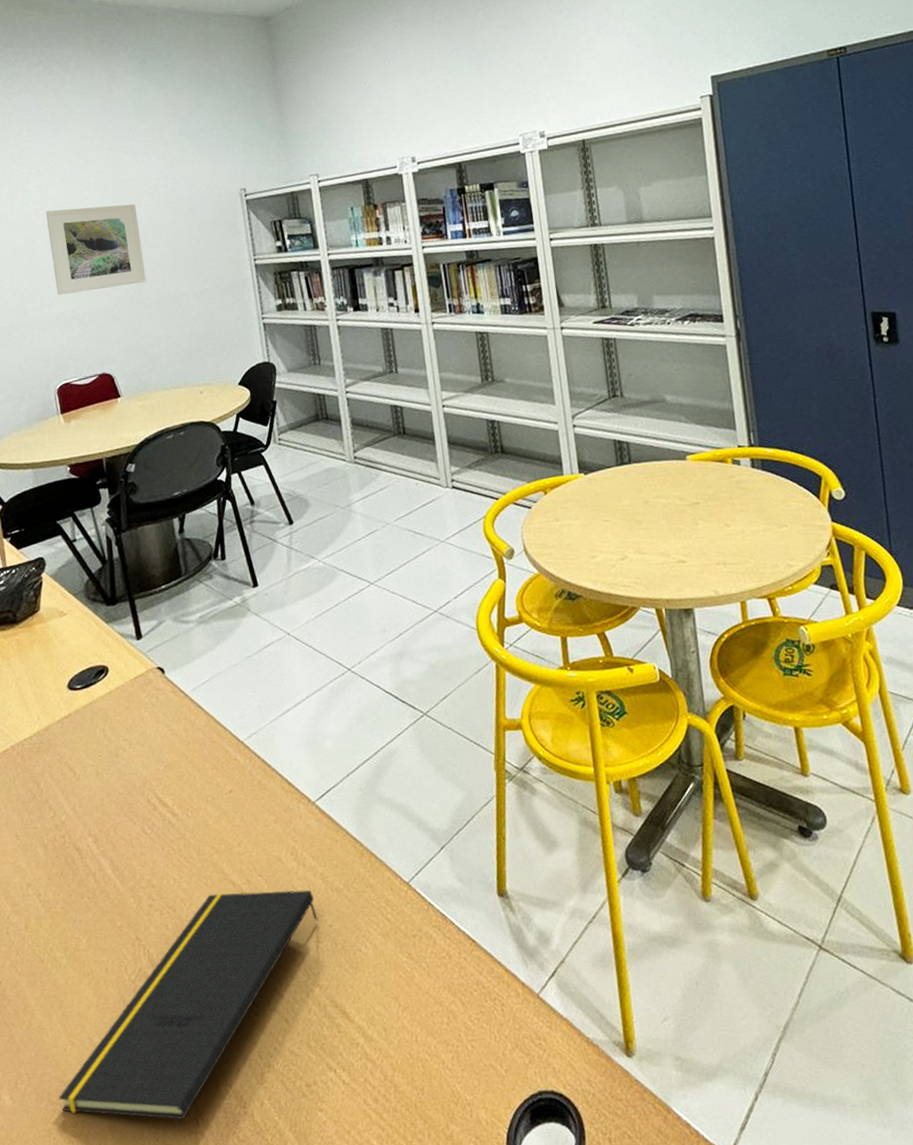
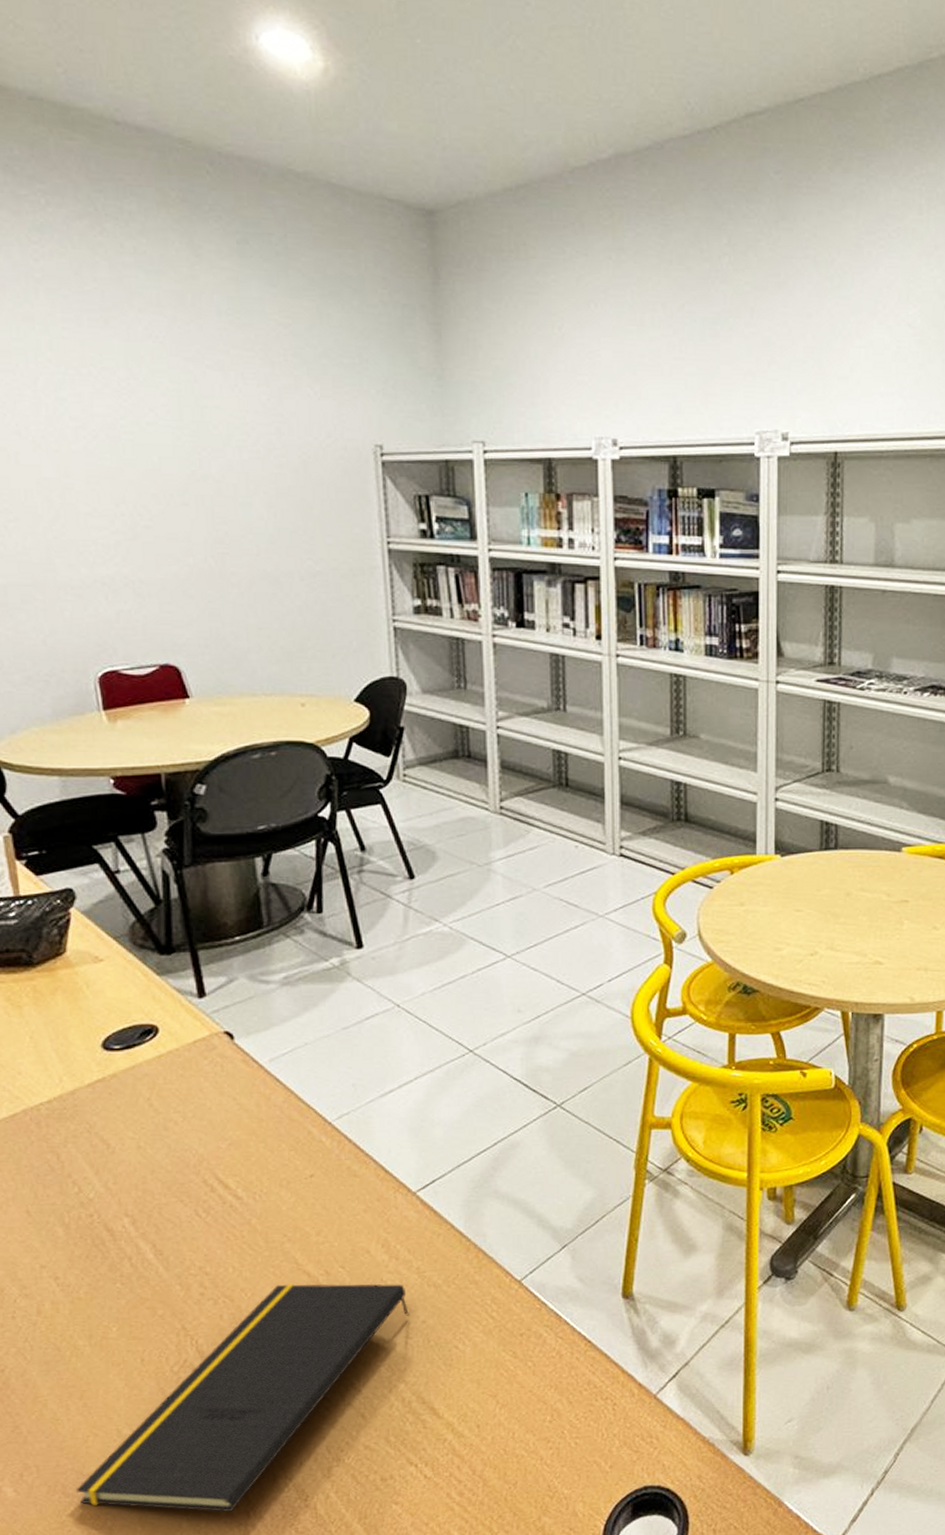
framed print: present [45,203,146,296] -> none [88,432,234,553]

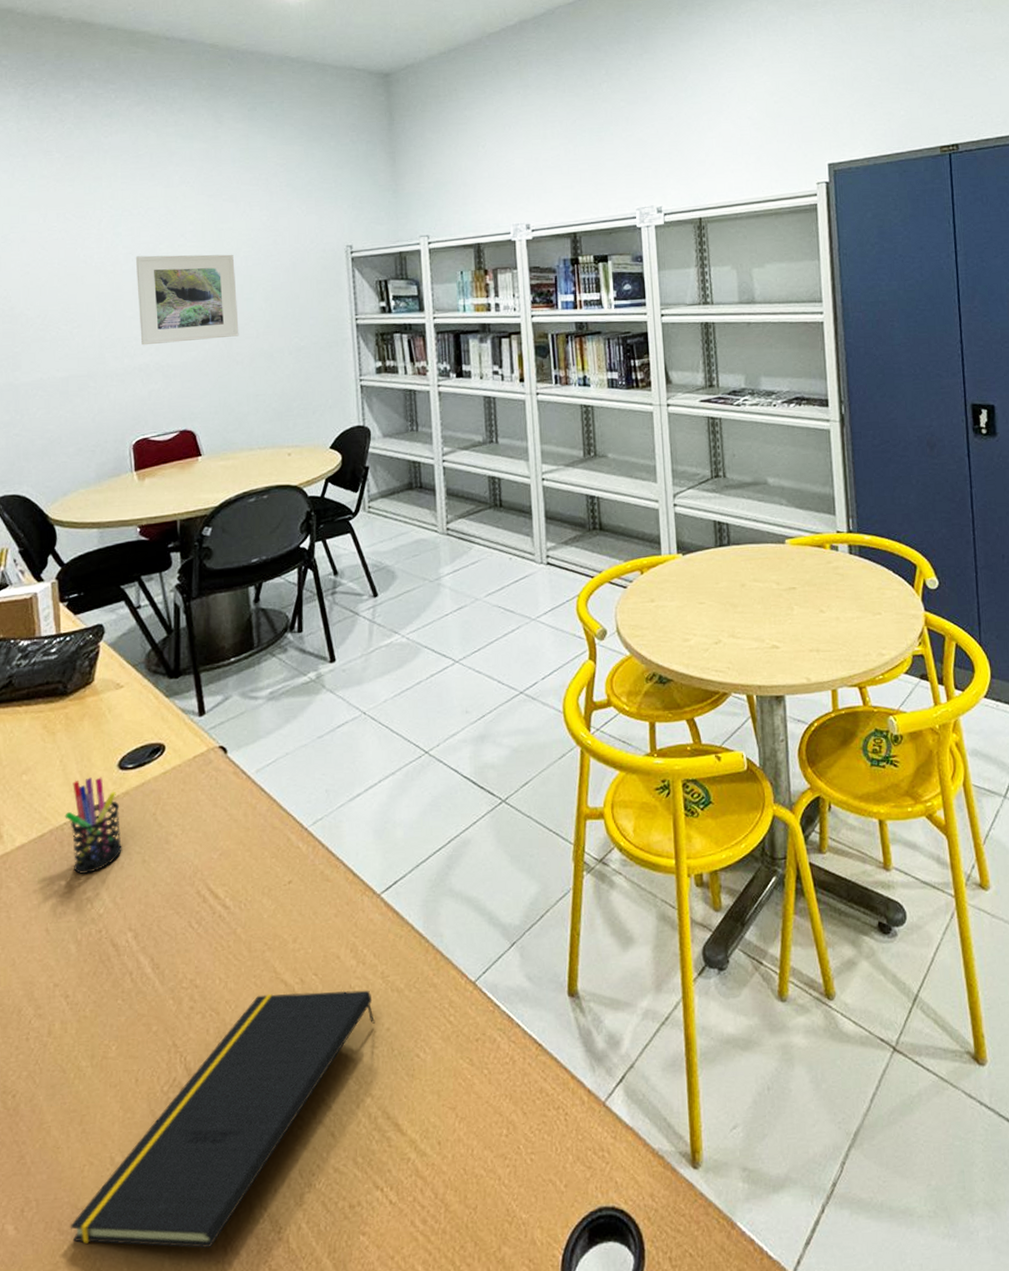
pen holder: none [40,1057,112,1157] -> present [65,777,122,874]
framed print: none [88,432,234,553] -> present [135,254,239,346]

